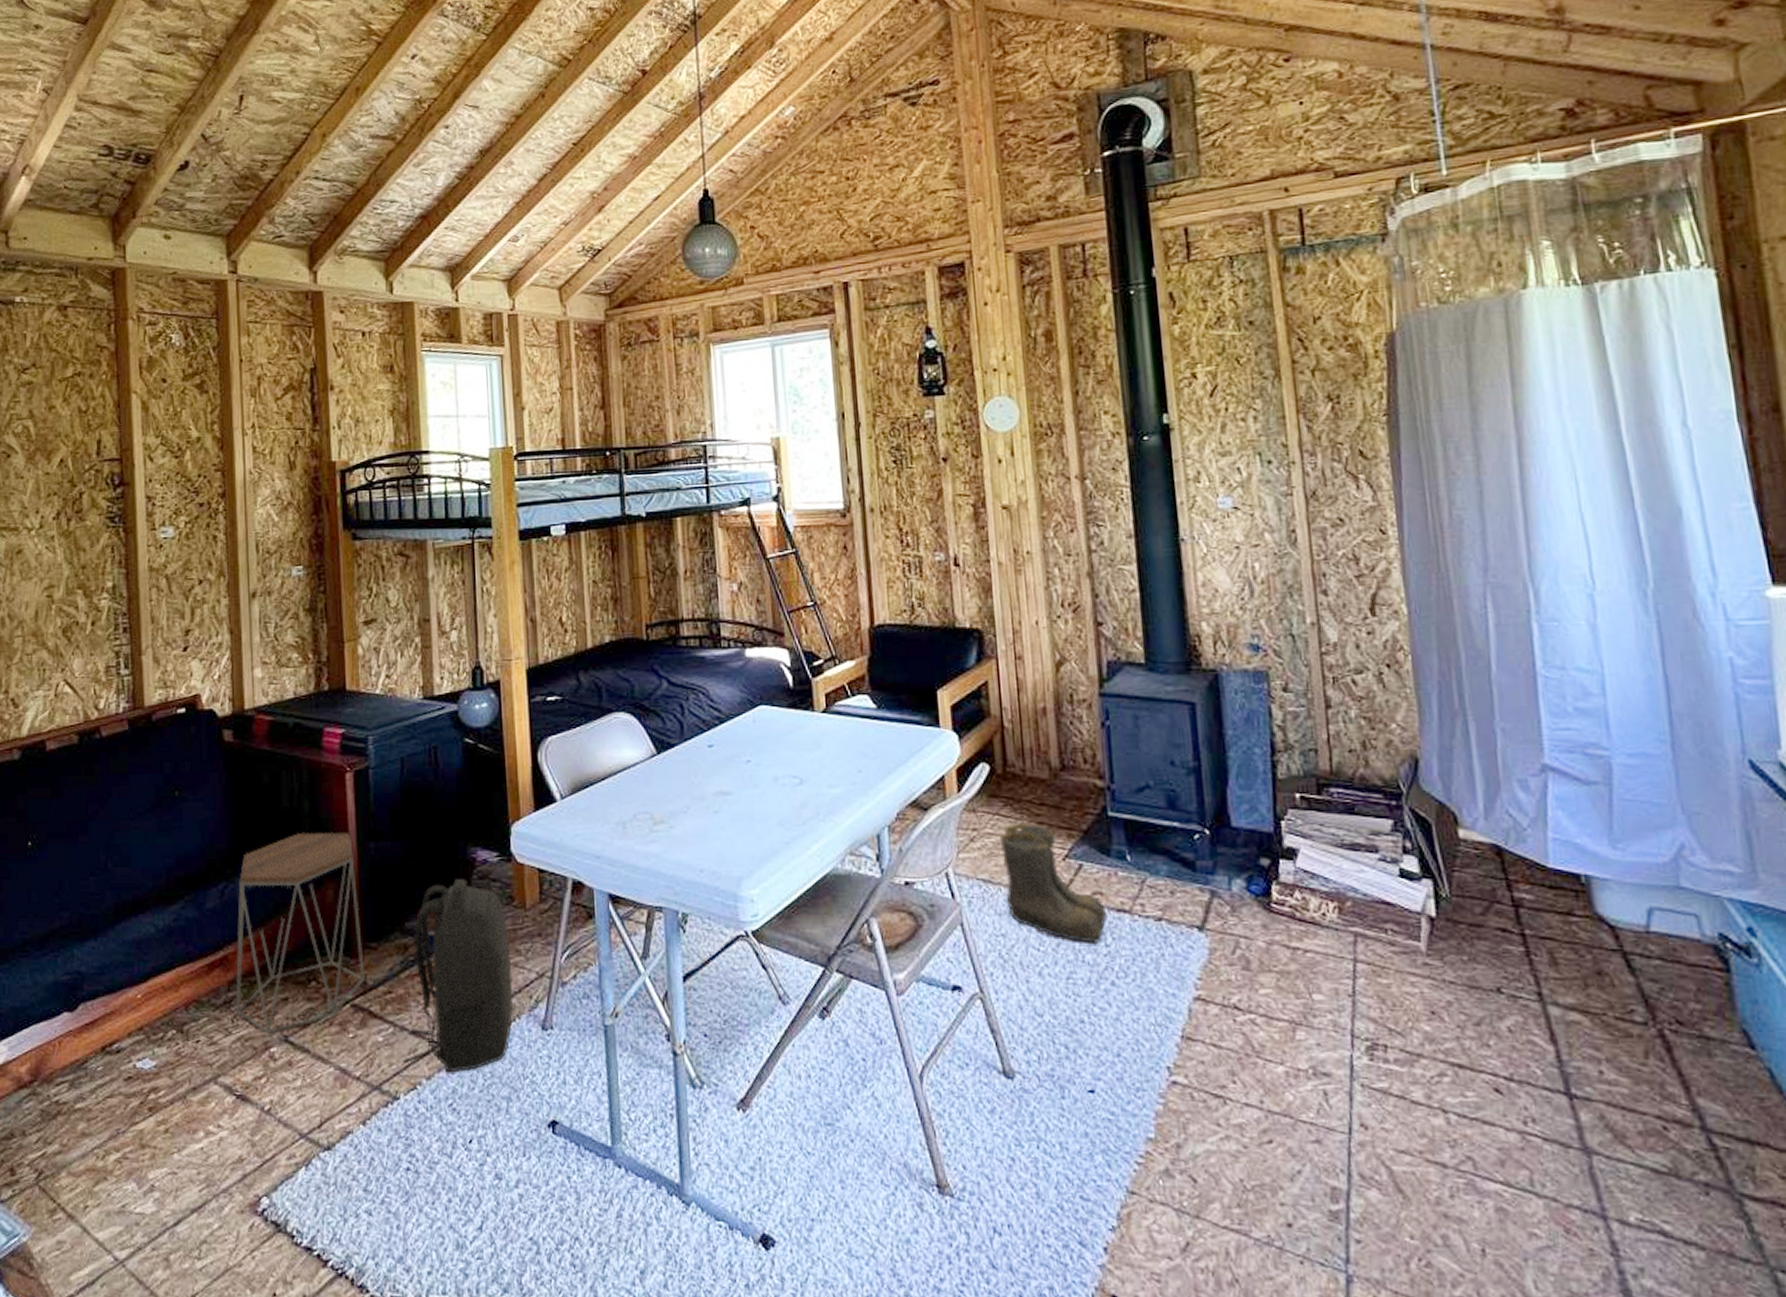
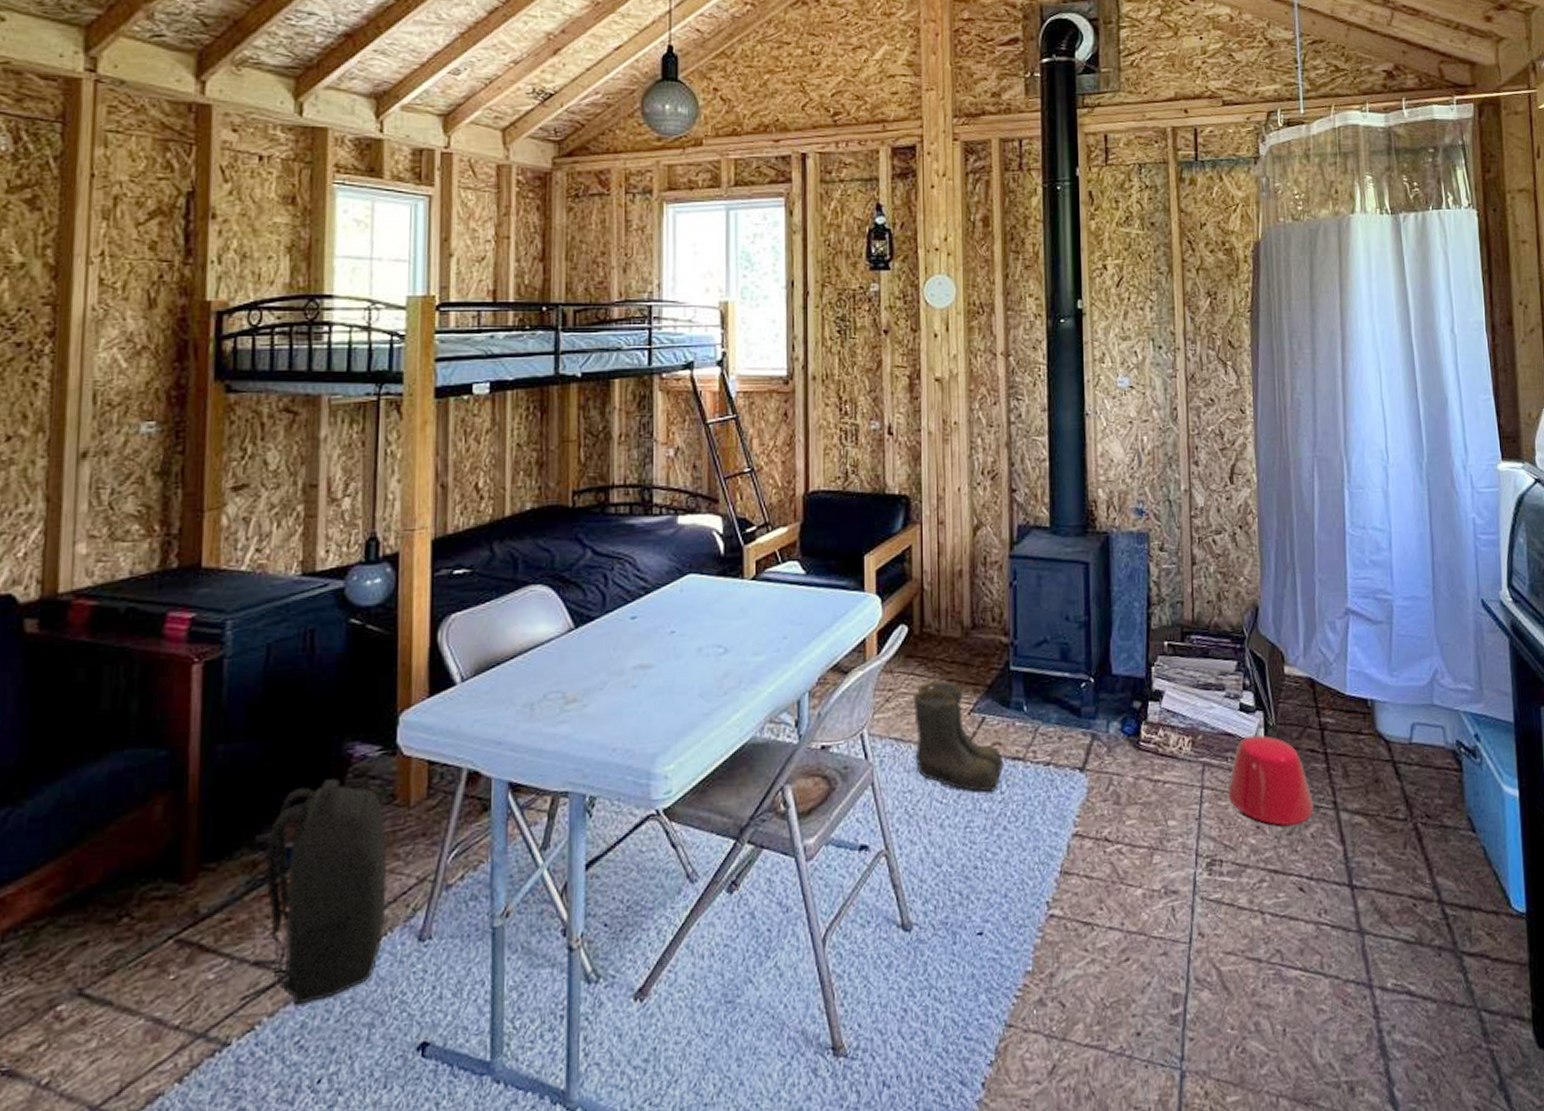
side table: present [236,831,365,1034] -> none [10,734,197,989]
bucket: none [1389,906,1509,1016] -> present [1227,734,1314,826]

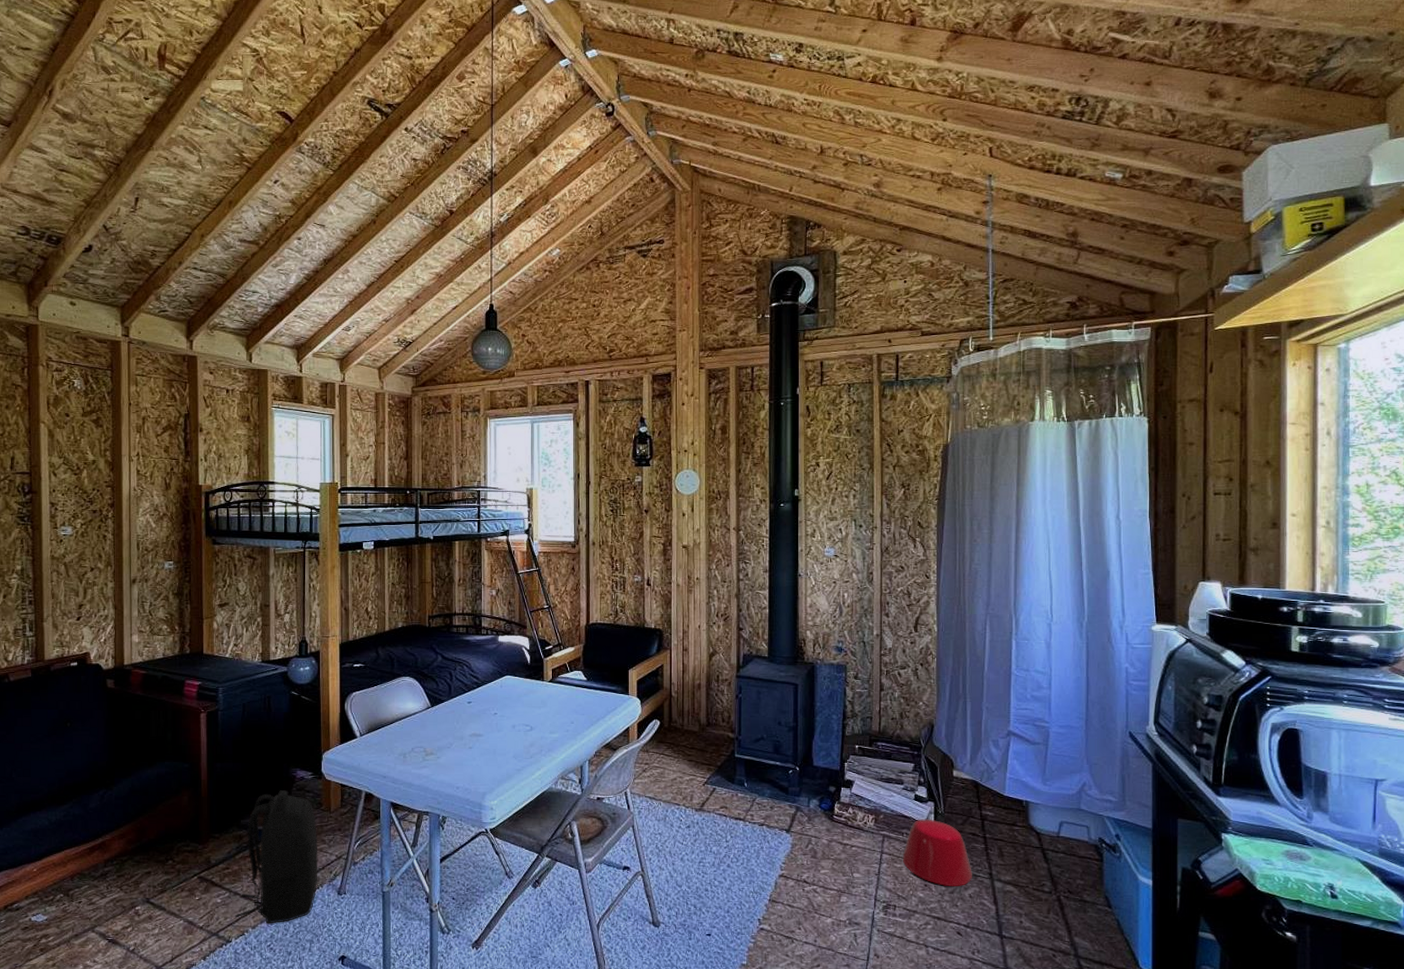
boots: present [912,680,1004,792] -> none [662,760,729,840]

